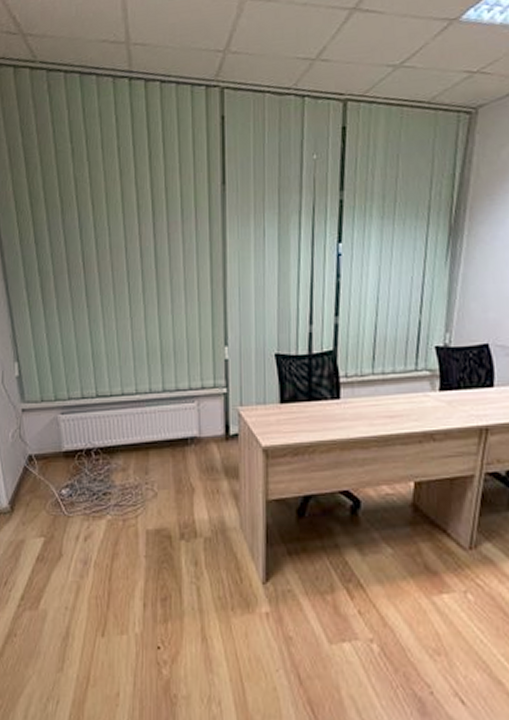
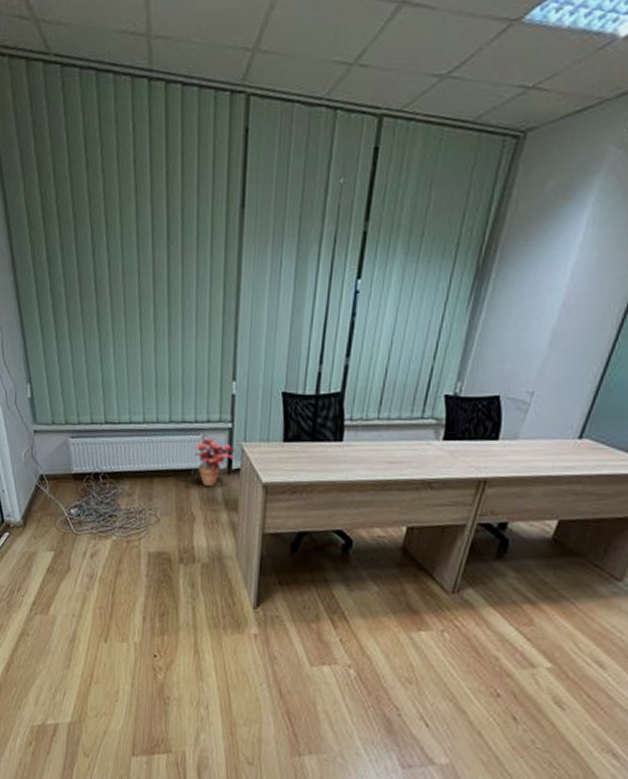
potted plant: none [188,404,232,454] -> present [193,438,235,486]

